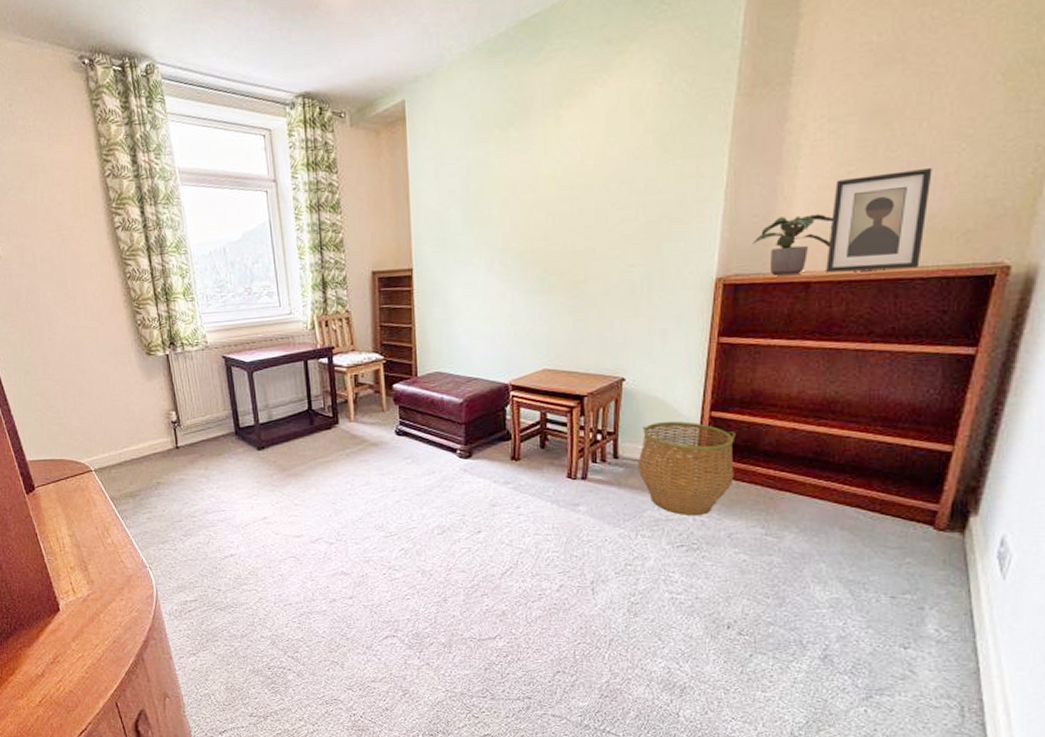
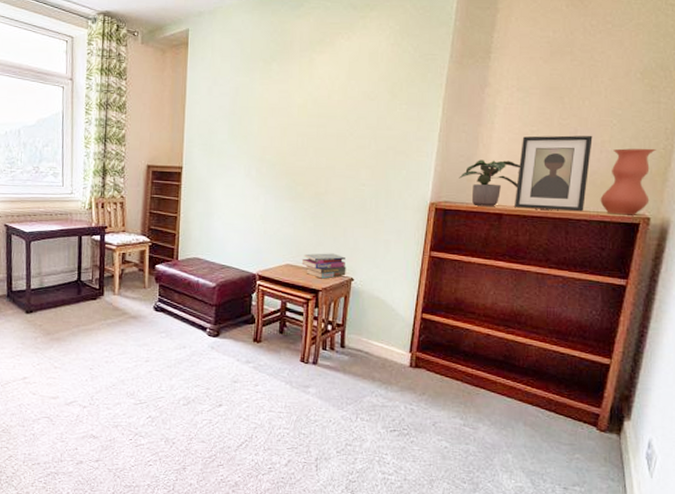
books: none [561,351,616,382] -> present [301,253,346,279]
basket: present [637,421,736,515] -> none [360,318,442,404]
vase: none [941,174,1022,267] -> present [600,148,656,215]

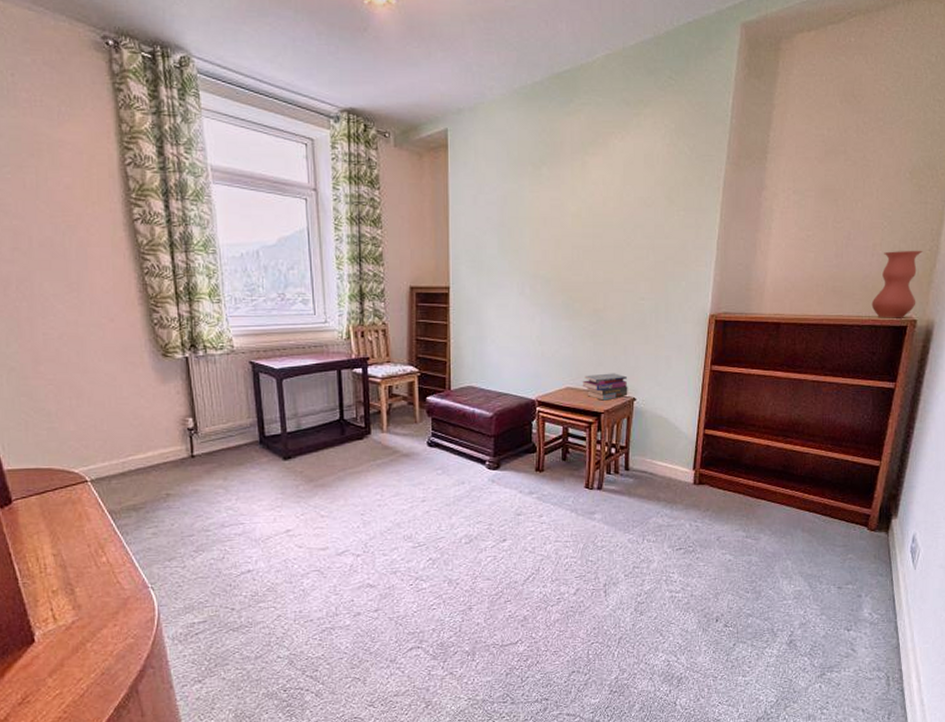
potted plant: present [459,160,520,207] -> none [738,267,797,317]
picture frame: present [515,135,593,212] -> none [792,238,865,318]

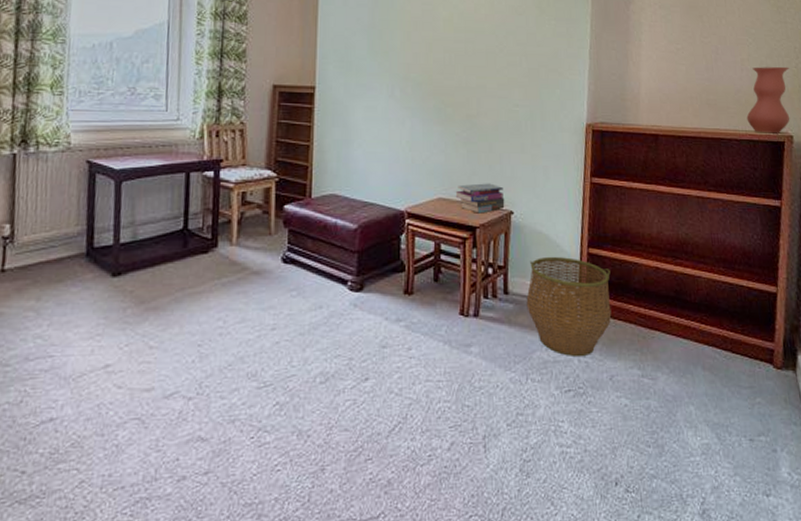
basket: none [645,437,724,521] -> present [526,256,612,356]

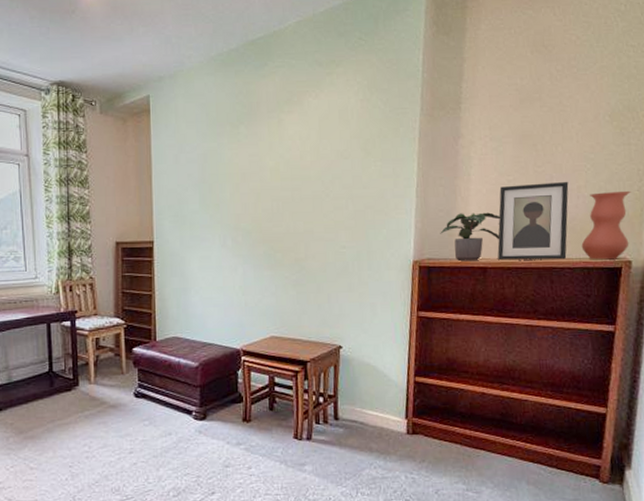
books: present [455,183,505,214] -> none [286,321,334,349]
basket: present [526,256,612,356] -> none [355,385,438,473]
potted plant: none [613,78,670,128] -> present [440,212,500,262]
picture frame: none [668,53,734,131] -> present [497,181,569,261]

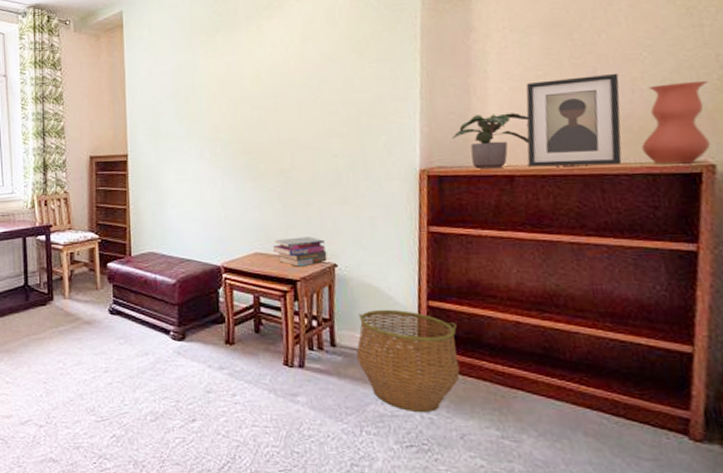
books: none [286,321,334,349] -> present [272,236,328,267]
basket: none [355,385,438,473] -> present [356,309,460,412]

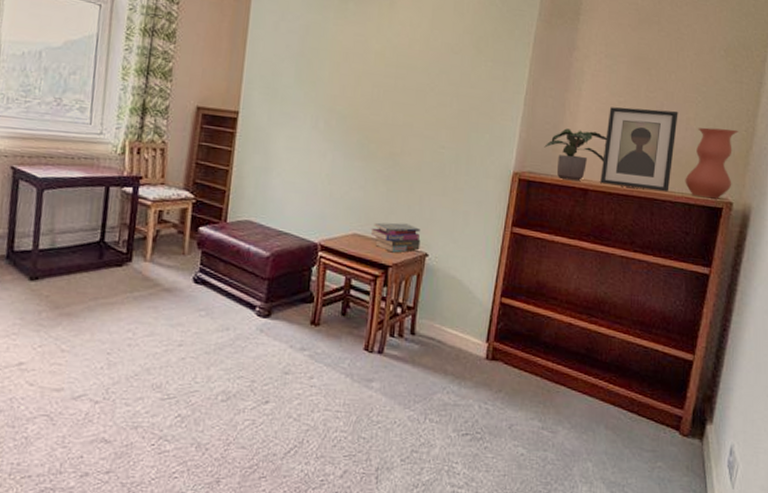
basket: present [356,309,460,412] -> none [432,302,521,403]

